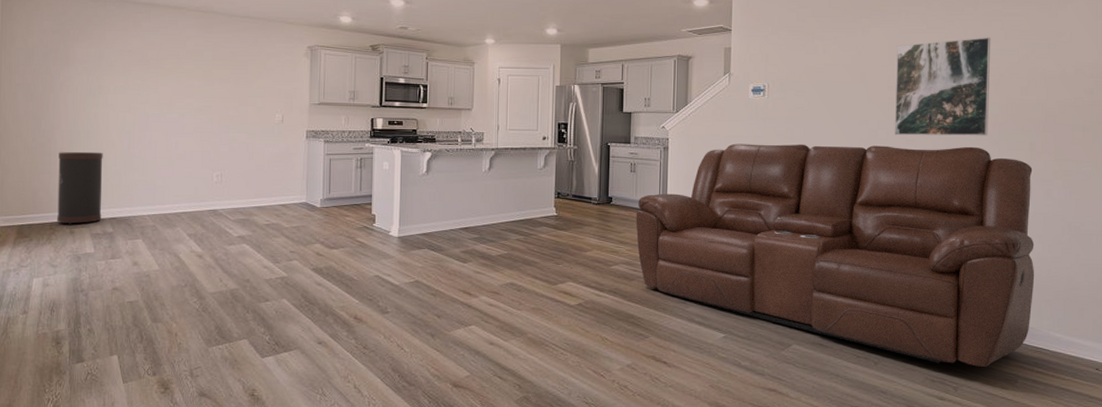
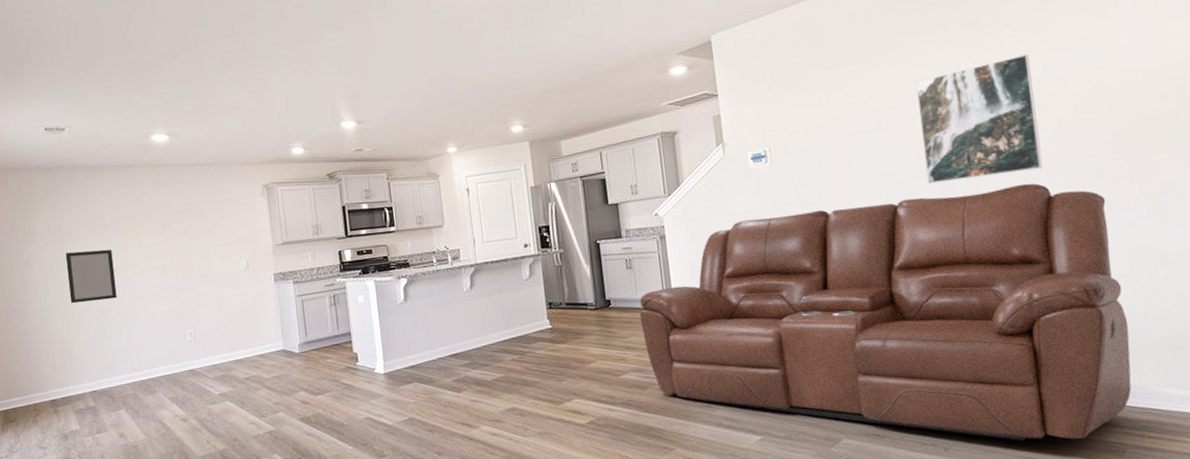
trash can: present [57,151,103,224] -> none [32,325,83,403]
home mirror: none [101,82,150,133] -> present [65,249,117,304]

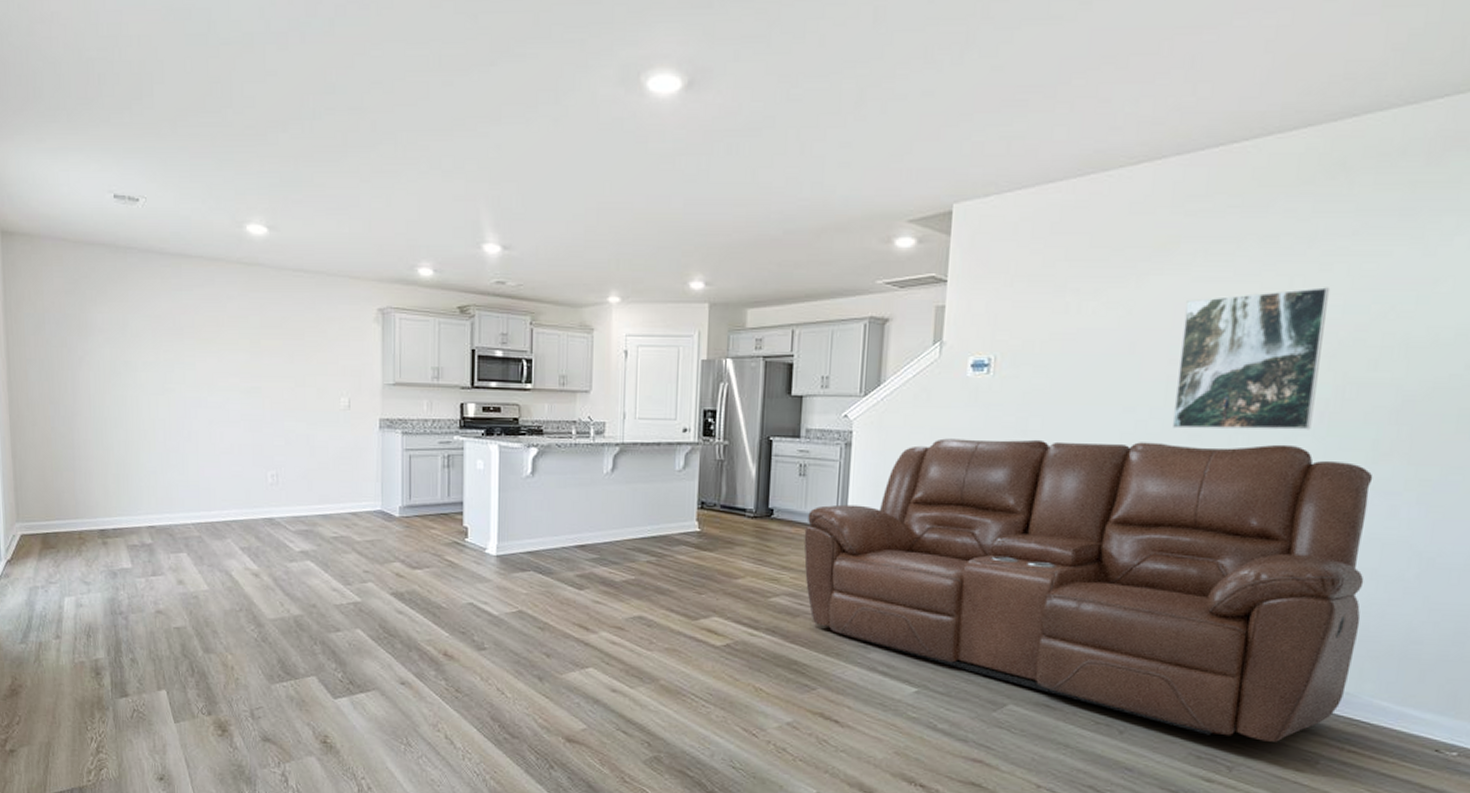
home mirror: present [65,249,117,304] -> none [128,356,188,421]

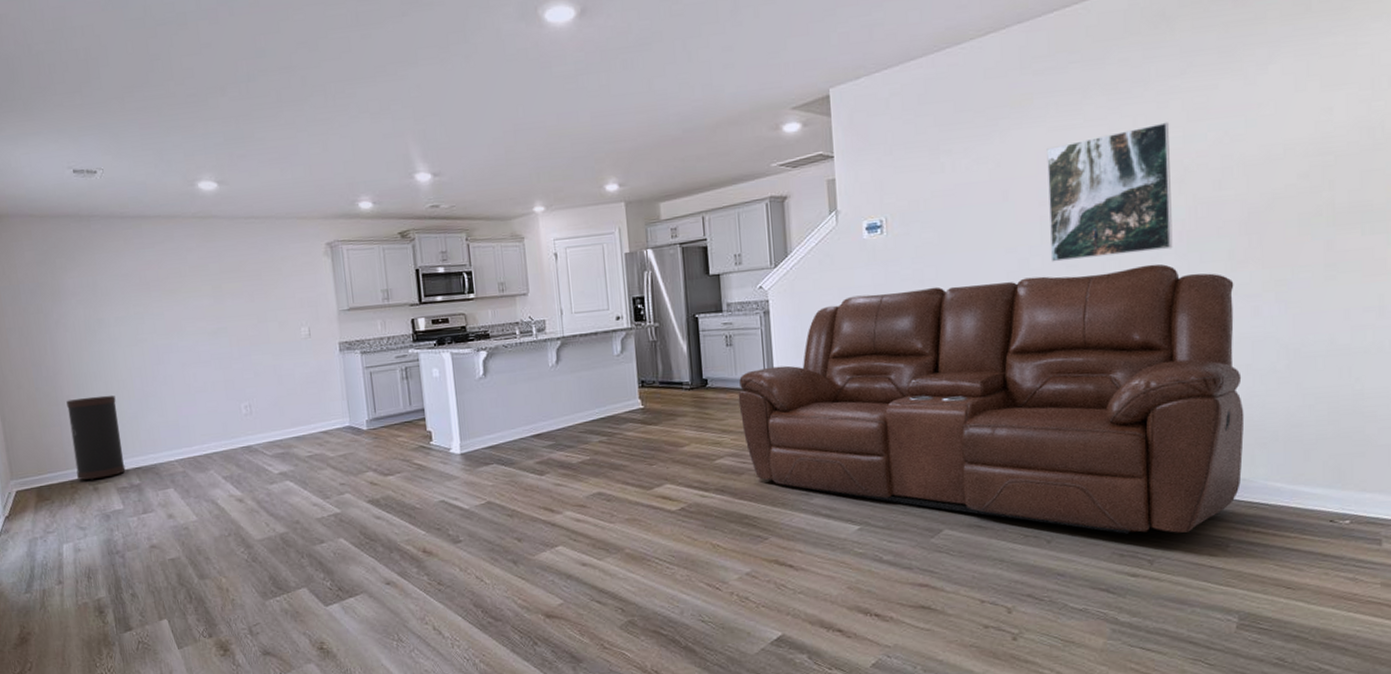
trash can: none [83,444,138,533] -> present [66,395,126,480]

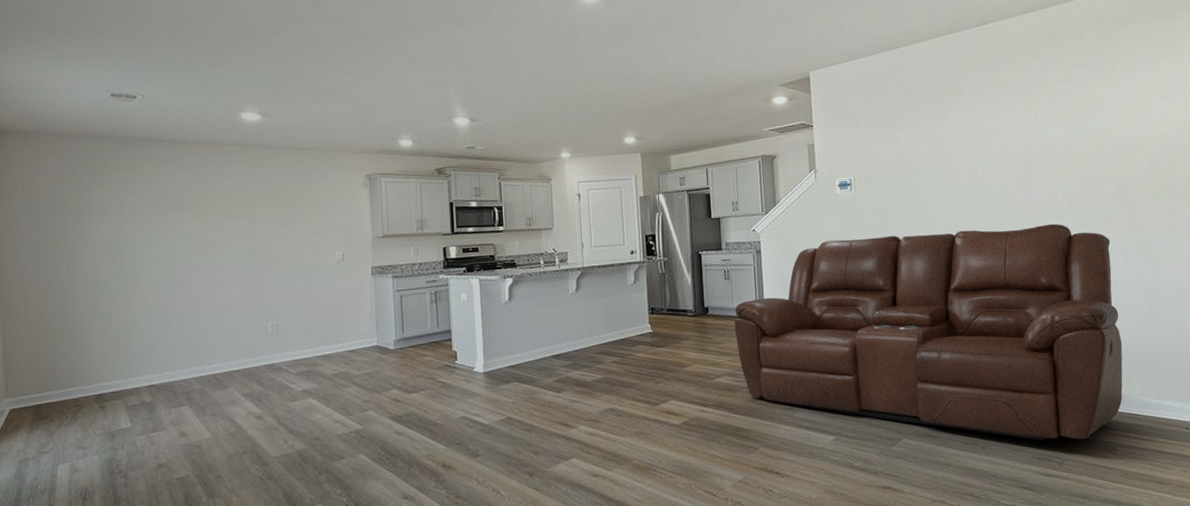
trash can: present [66,395,126,480] -> none [79,312,138,398]
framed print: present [1047,122,1173,262] -> none [974,116,1066,219]

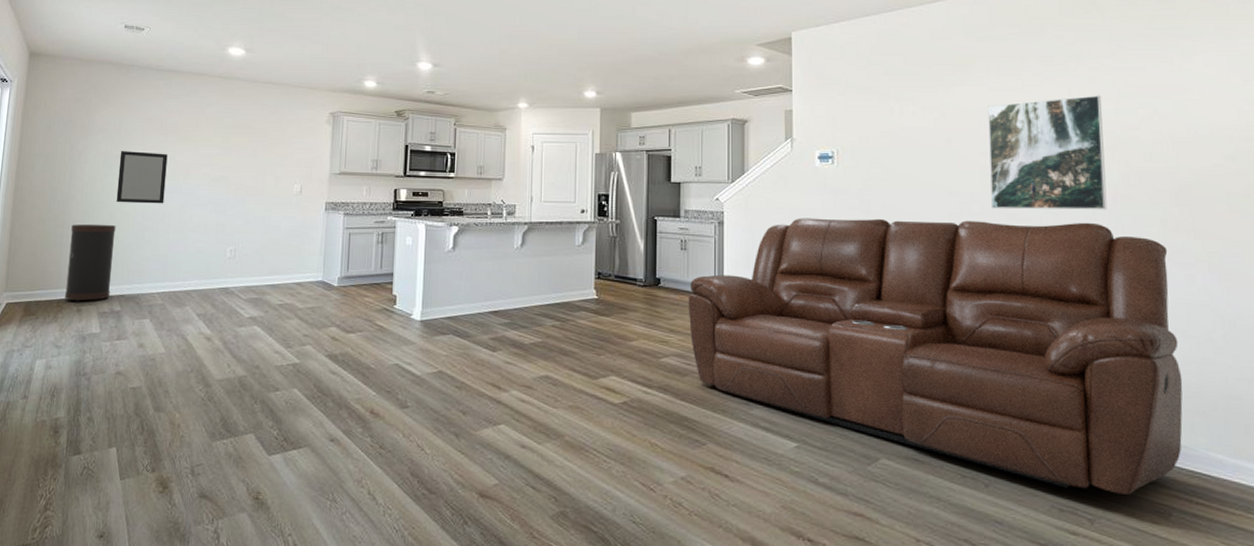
trash can: none [79,312,138,398] -> present [65,224,116,302]
home mirror: none [127,231,188,289] -> present [116,151,168,204]
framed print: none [974,116,1066,219] -> present [988,95,1107,210]

